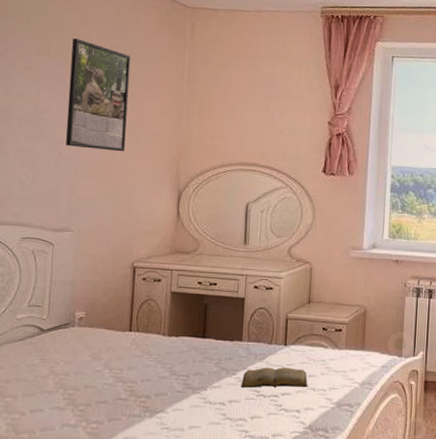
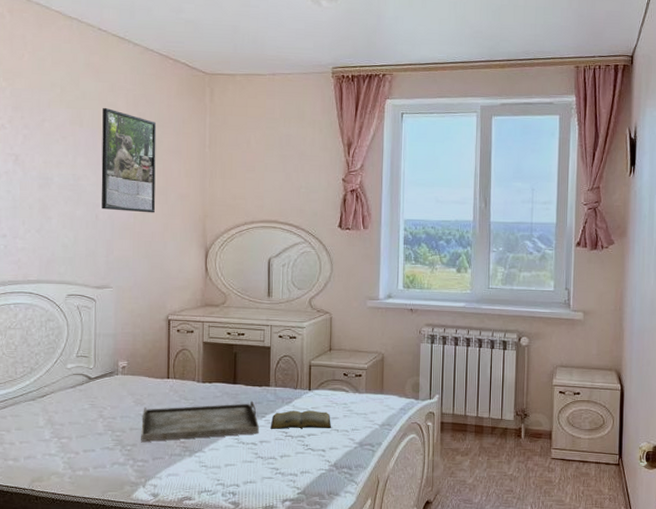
serving tray: none [96,357,230,401] -> present [141,401,260,442]

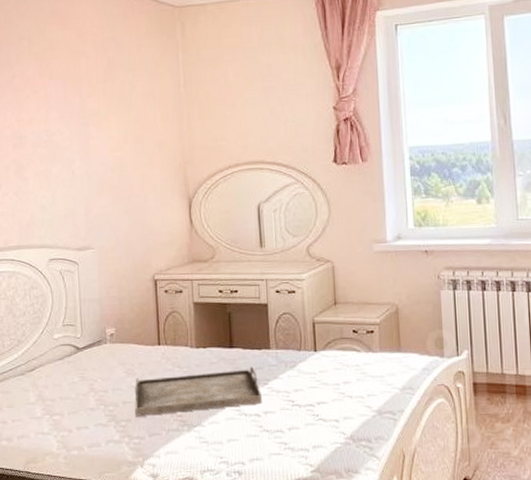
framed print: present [101,107,157,213] -> none [71,55,132,165]
book: present [270,410,331,429] -> none [274,374,343,398]

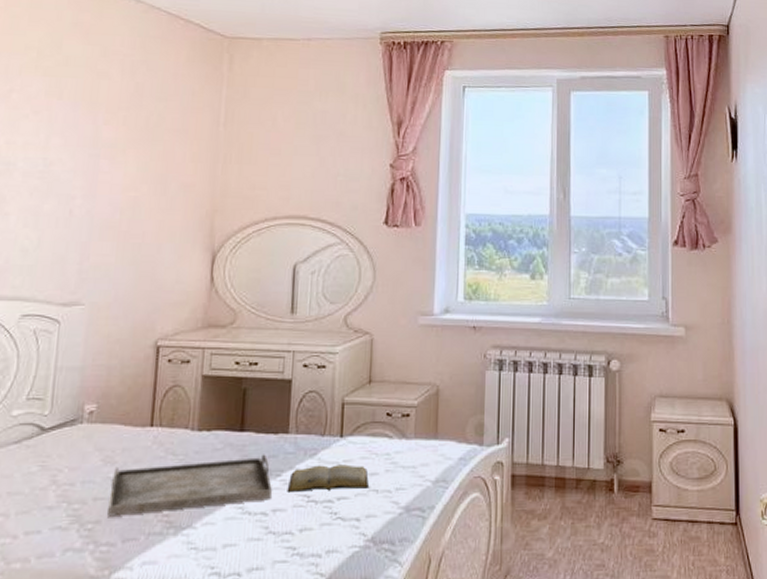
book: none [274,374,343,398] -> present [287,464,369,492]

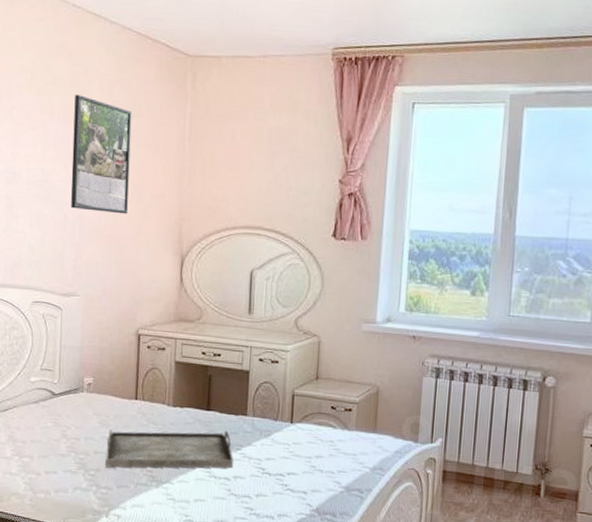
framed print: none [78,75,159,208] -> present [71,94,132,215]
book: present [287,464,369,492] -> none [245,444,315,468]

